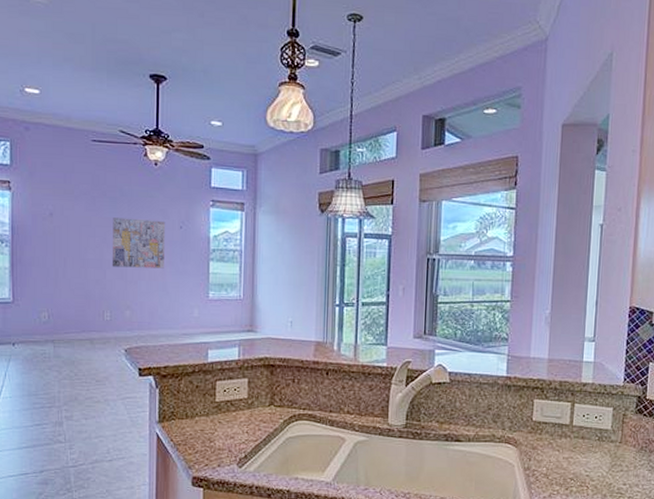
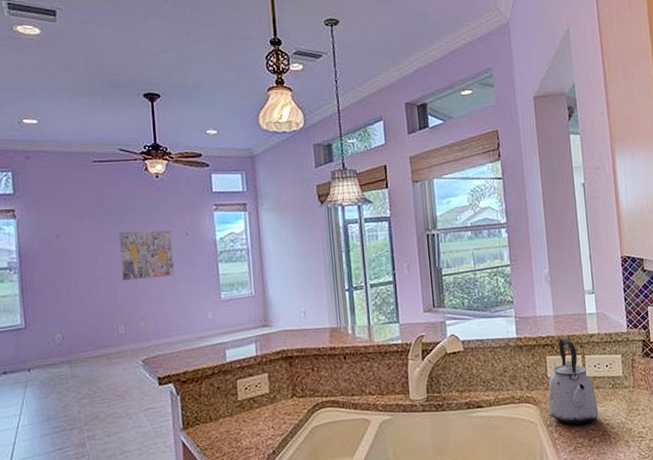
kettle: none [528,383,581,472] -> present [547,337,599,424]

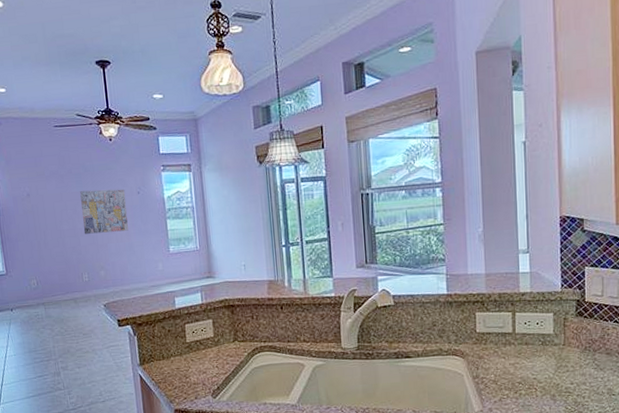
kettle: present [547,337,599,424] -> none [475,295,527,377]

